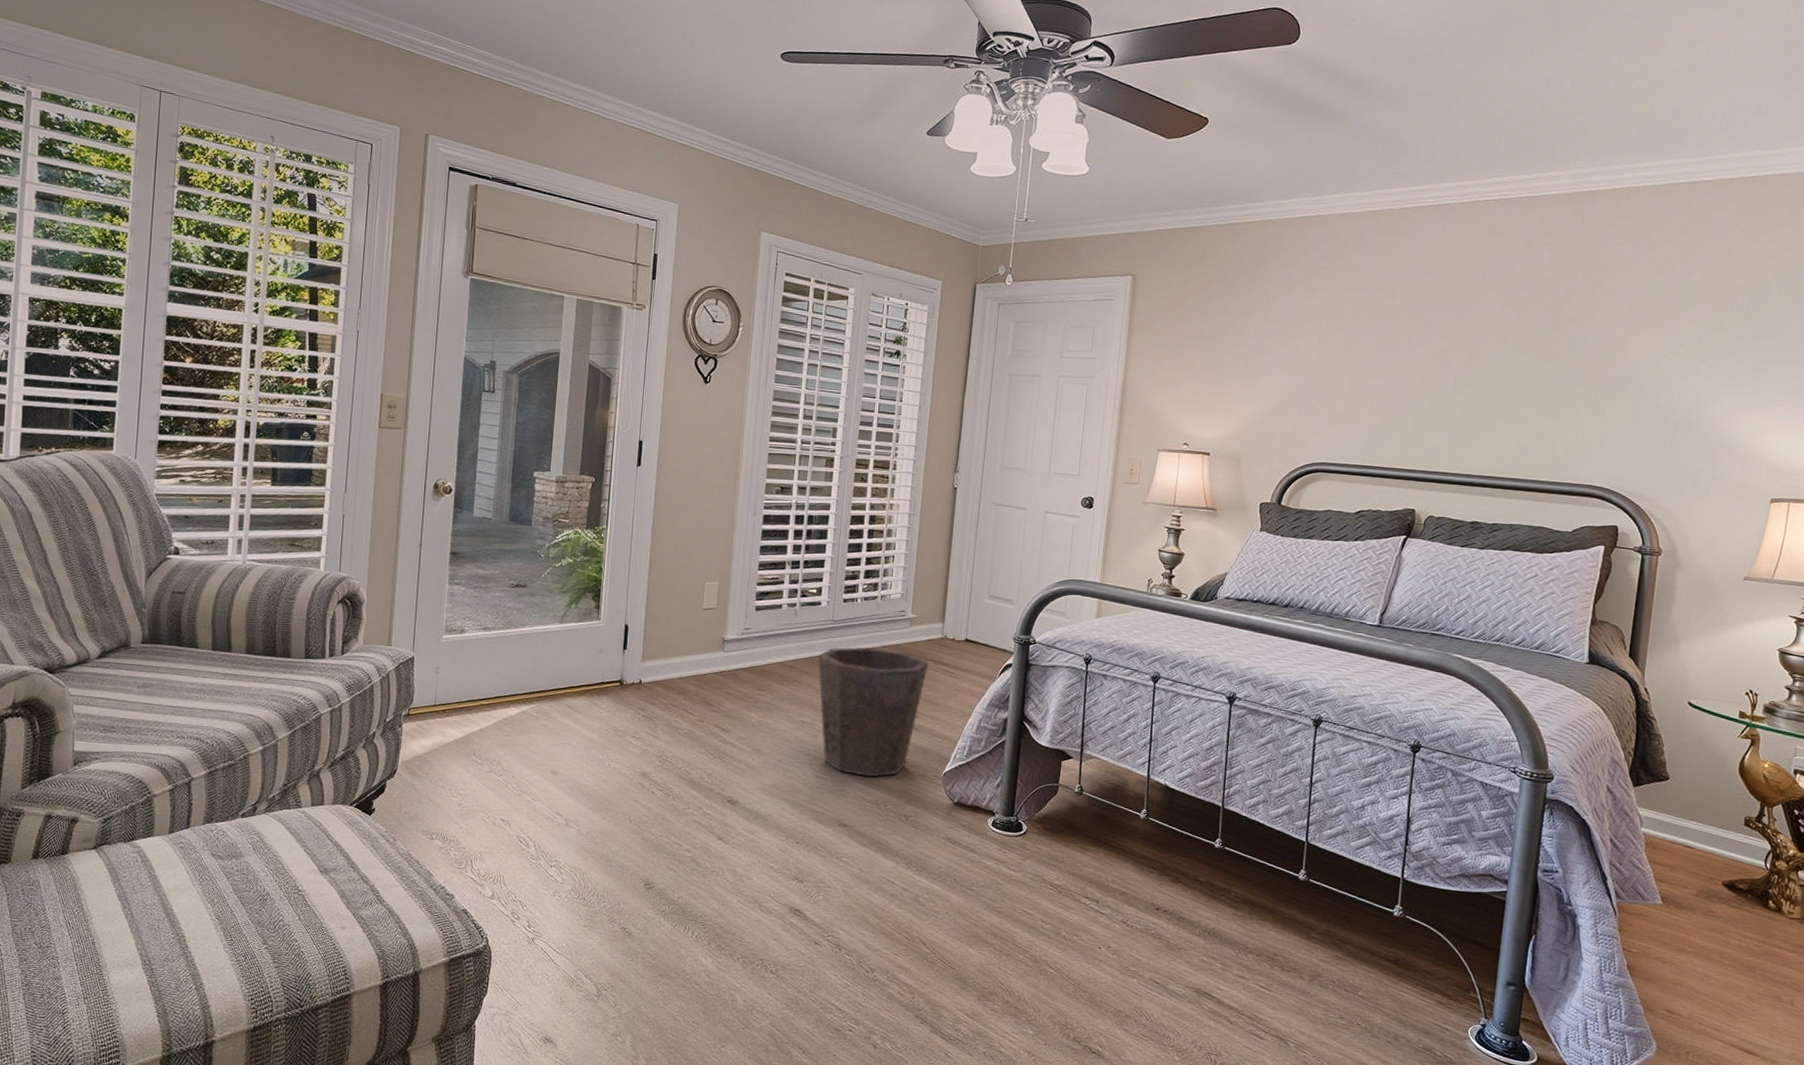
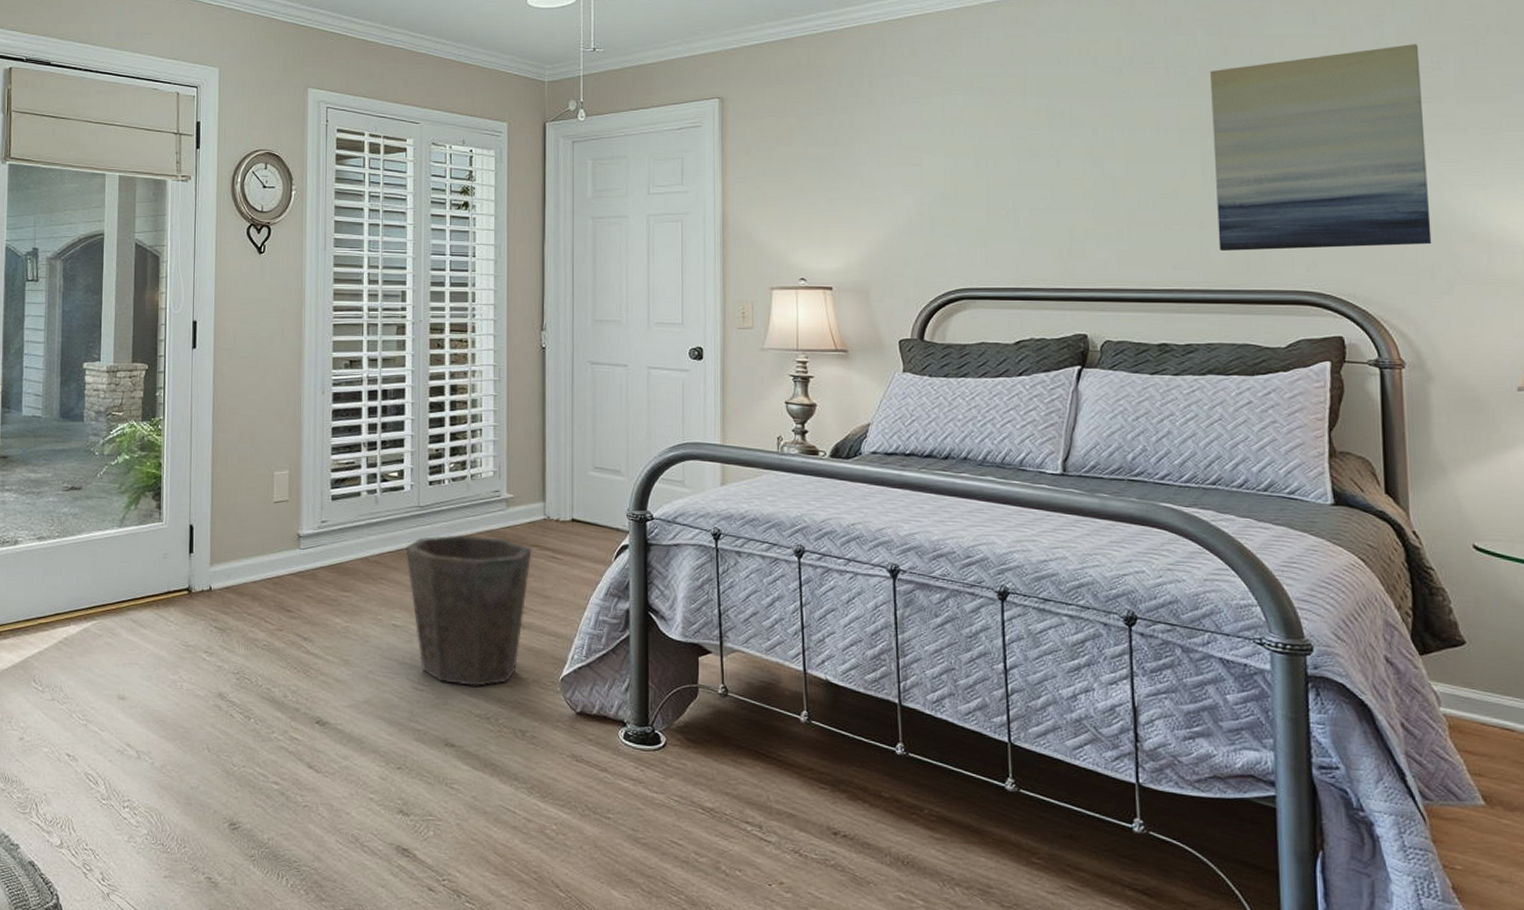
wall art: none [1531,281,1718,454] -> present [1210,44,1432,252]

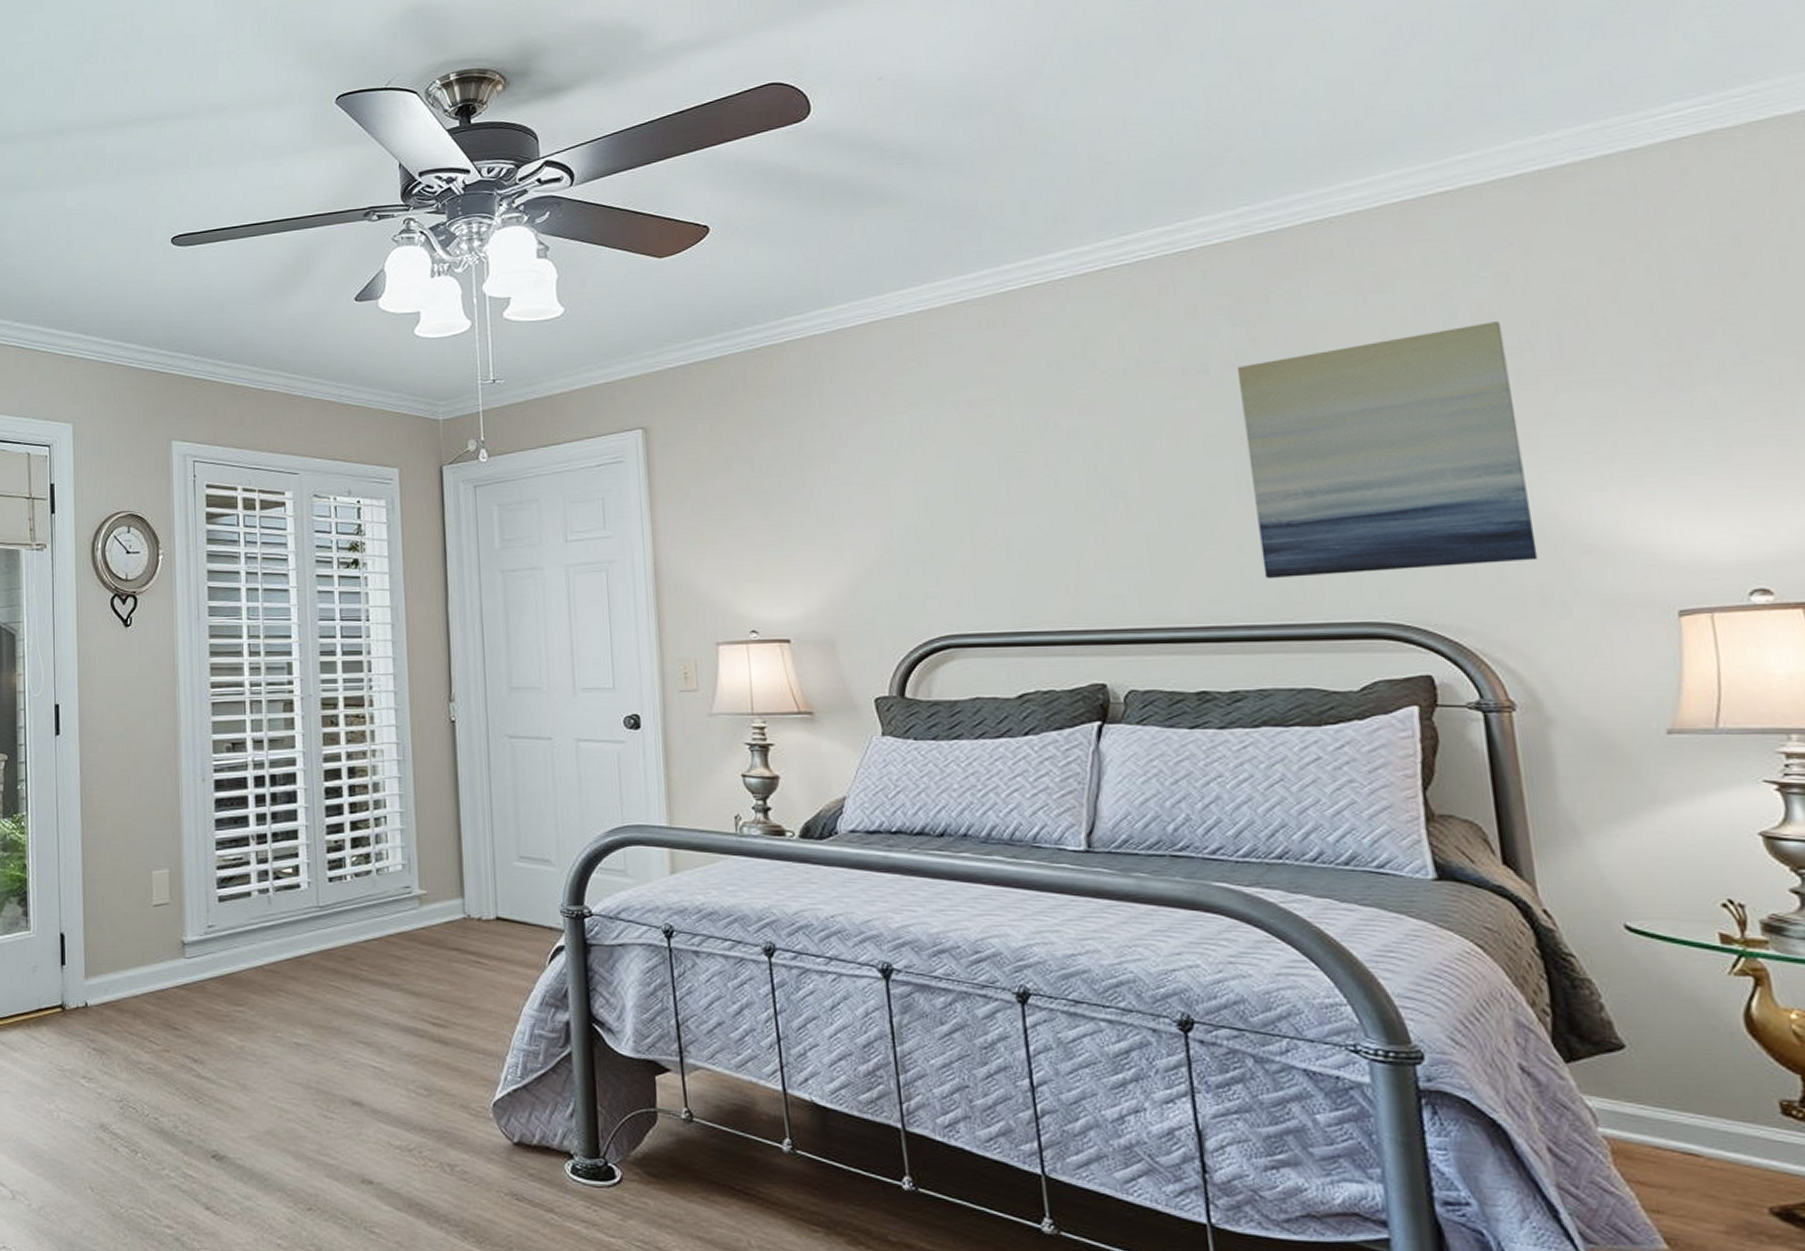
waste bin: present [405,535,532,686] -> none [305,938,452,1113]

